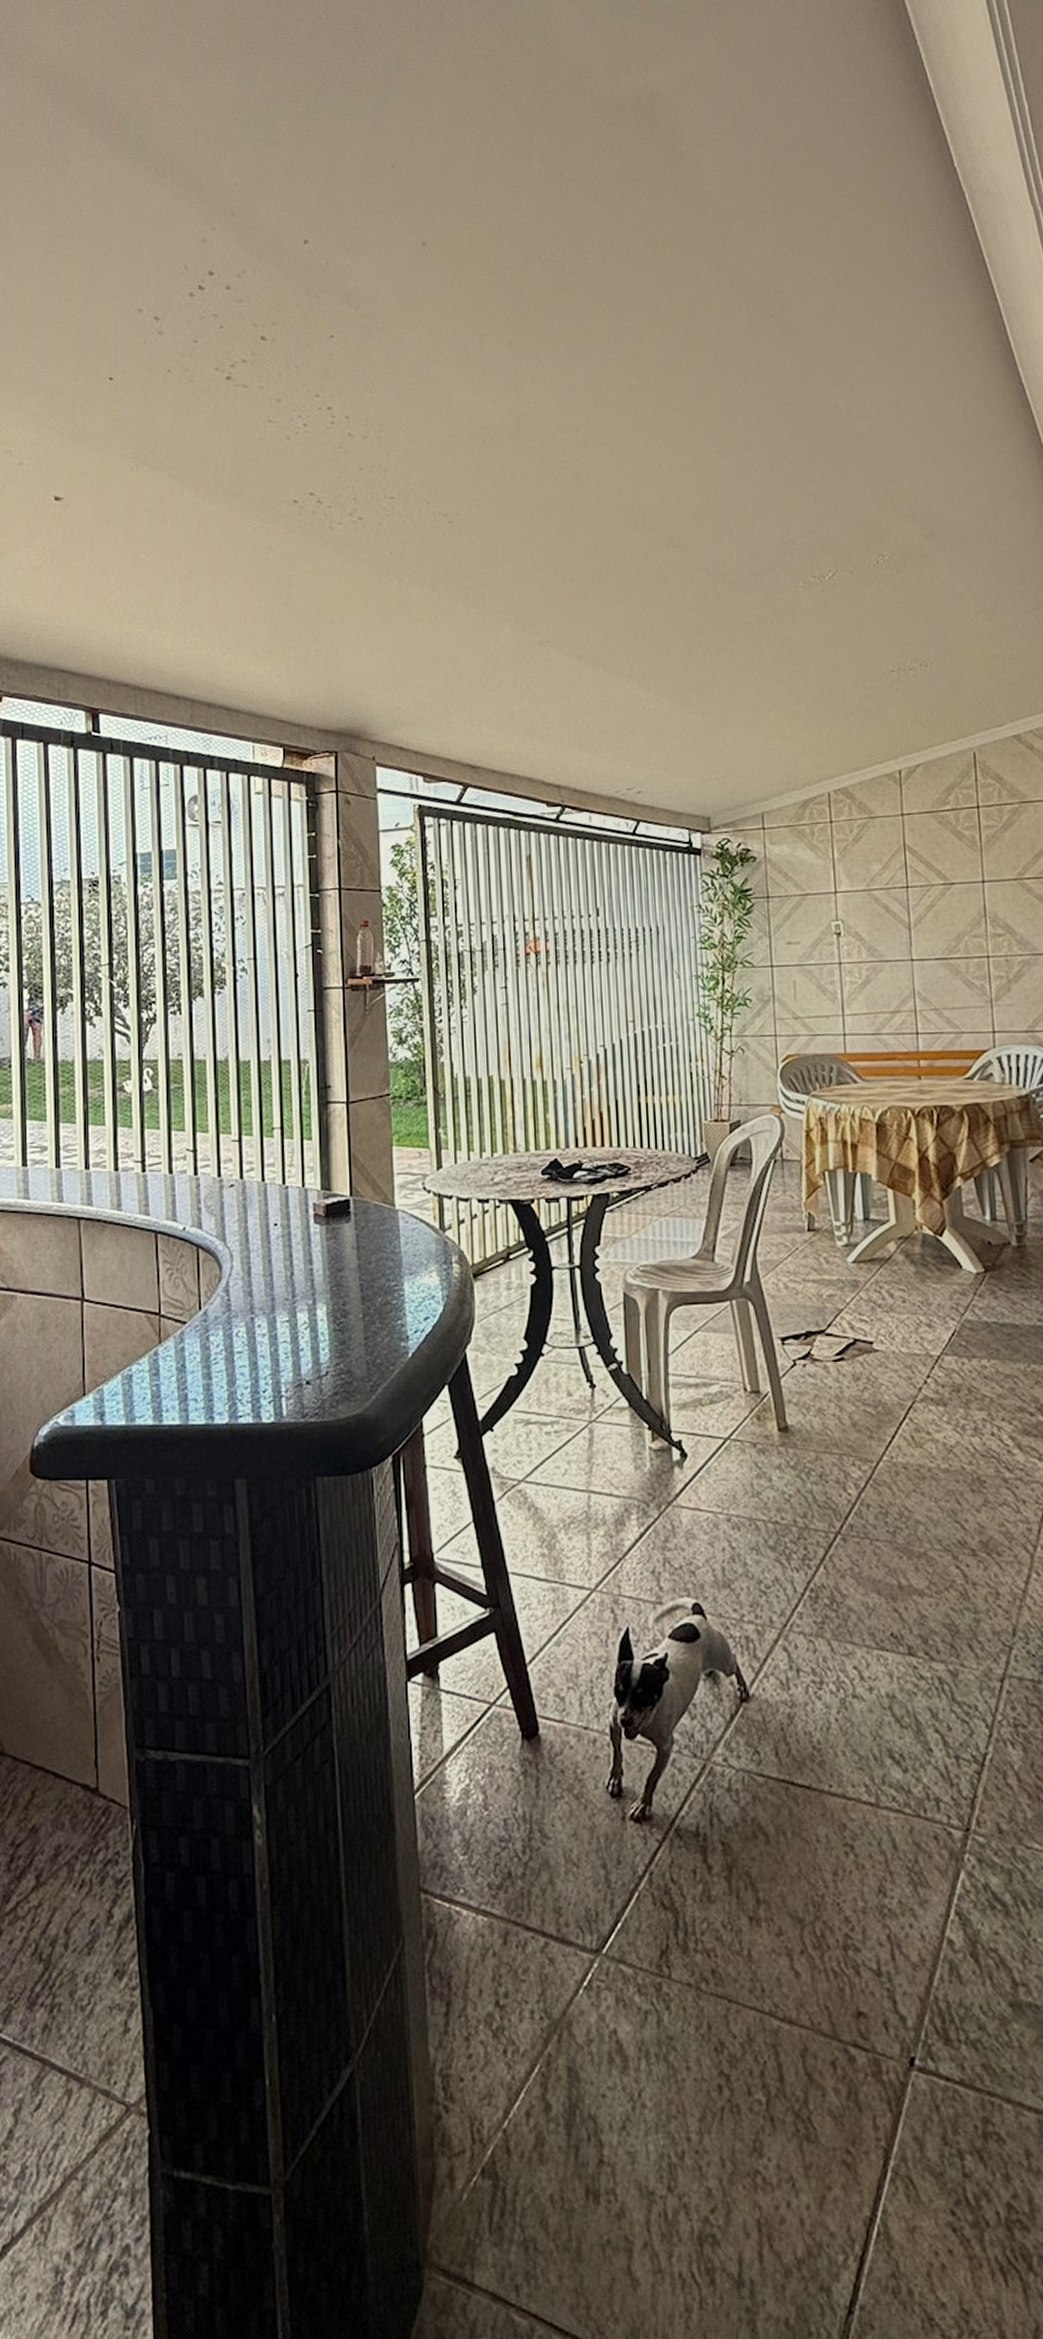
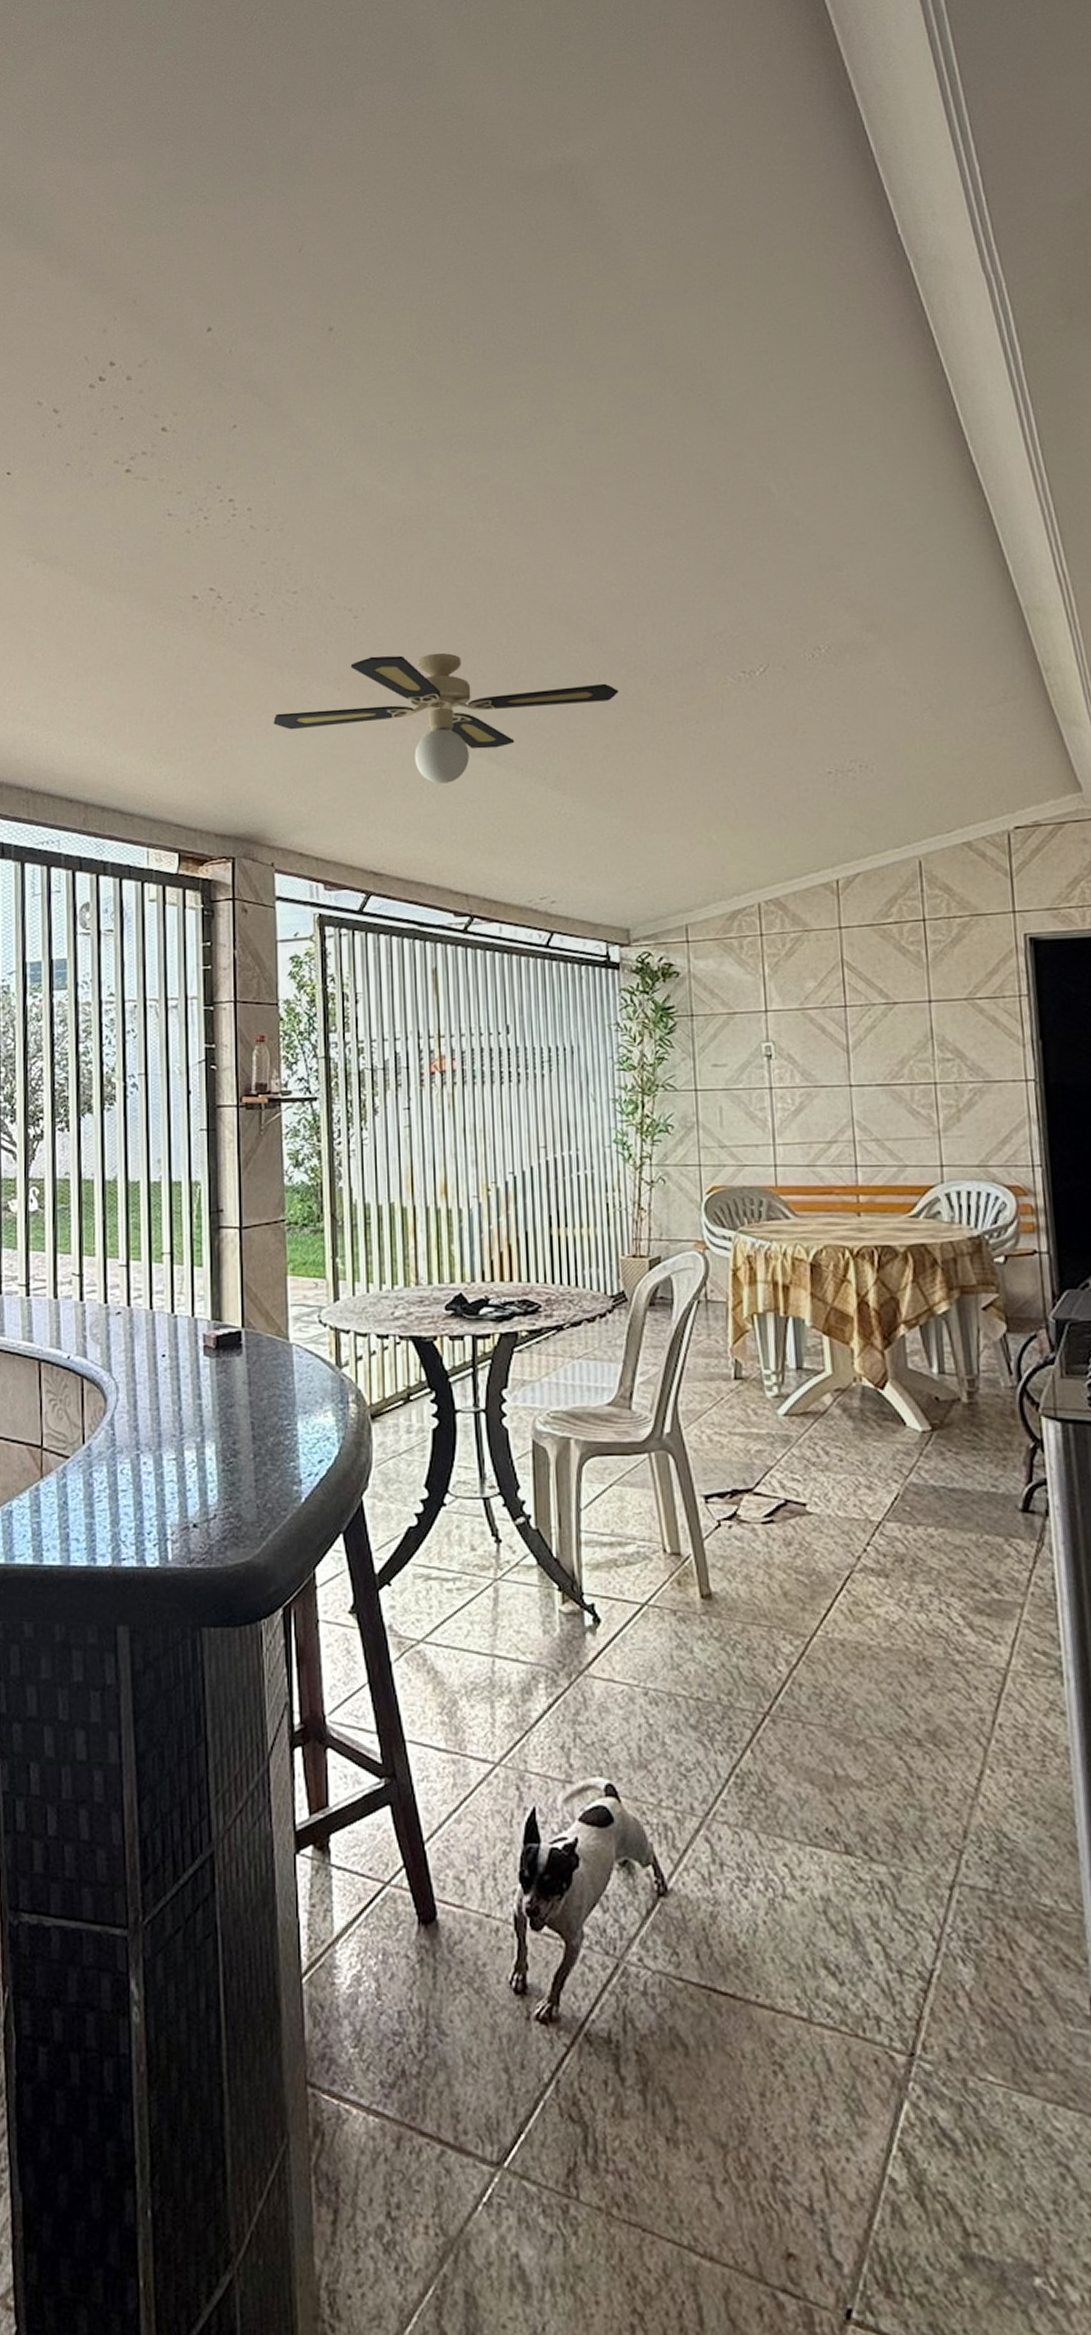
ceiling fan: none [373,556,699,682] -> present [273,652,619,784]

